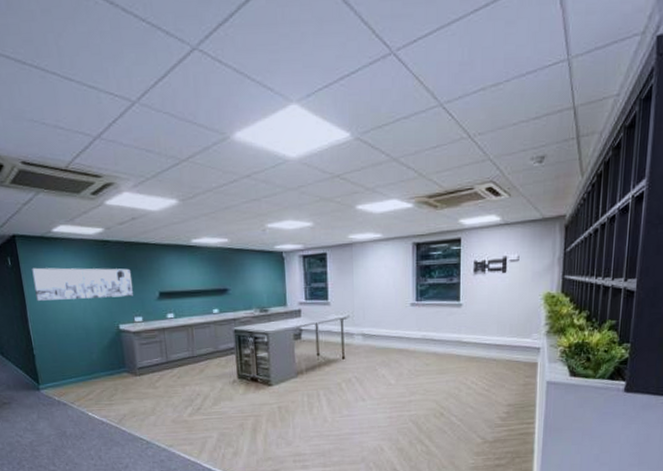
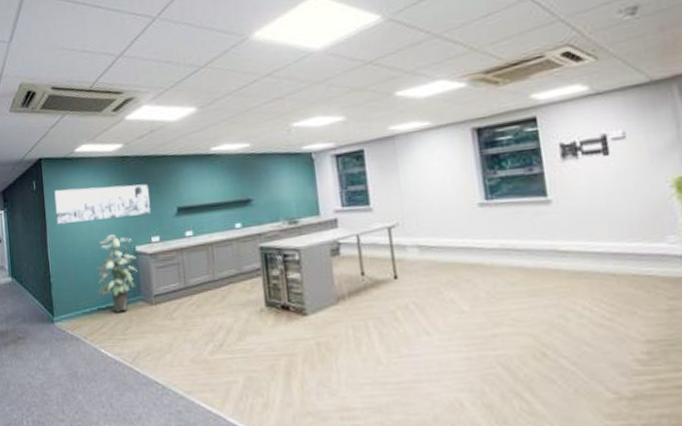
indoor plant: none [80,313,122,382] -> present [97,234,138,312]

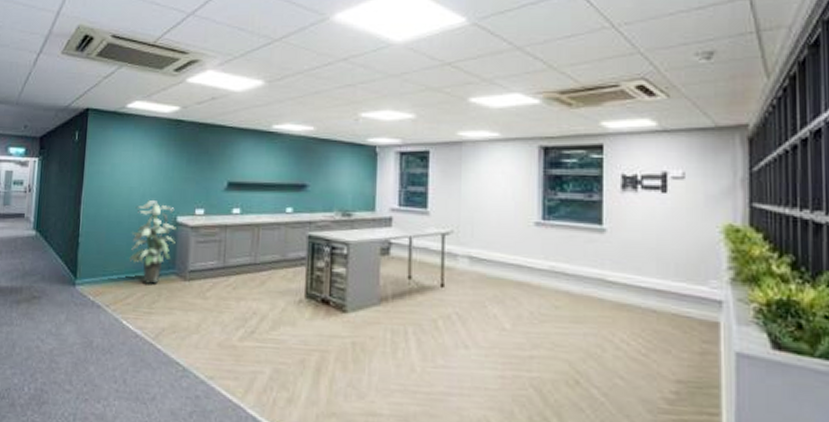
wall art: present [54,183,150,224] -> none [95,144,201,185]

